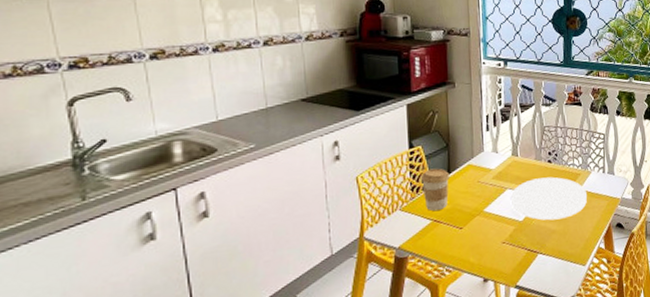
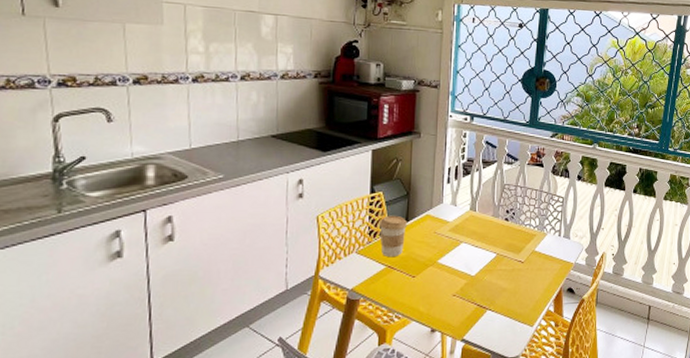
plate: present [511,177,588,221] -> none [465,235,542,278]

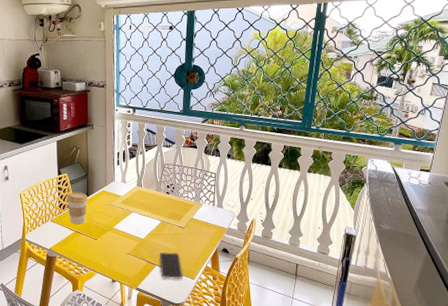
smartphone: none [492,293,520,327] -> present [159,252,183,280]

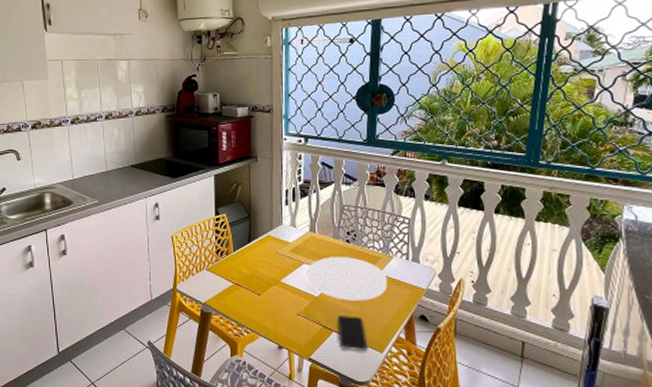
coffee cup: present [67,191,88,225] -> none [225,236,250,276]
plate: none [135,205,199,241] -> present [308,257,388,301]

